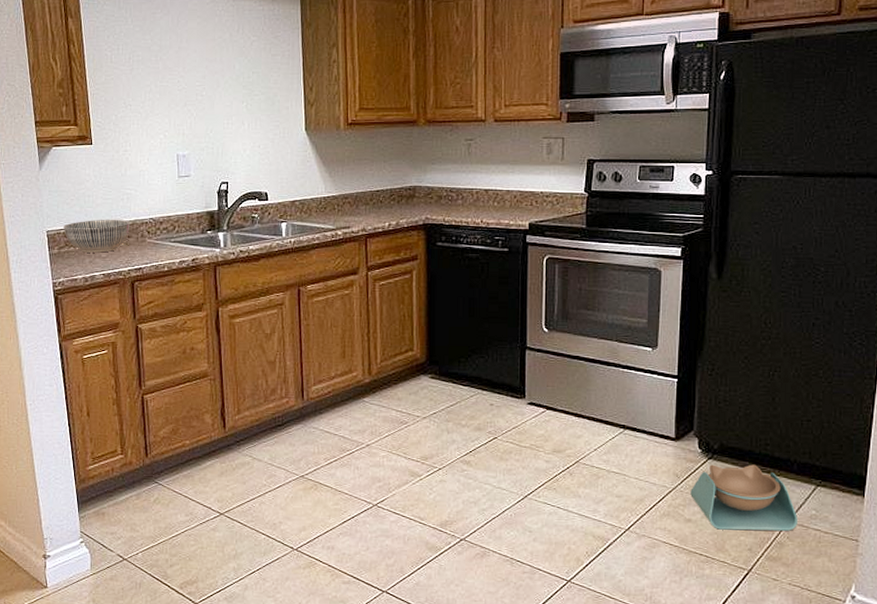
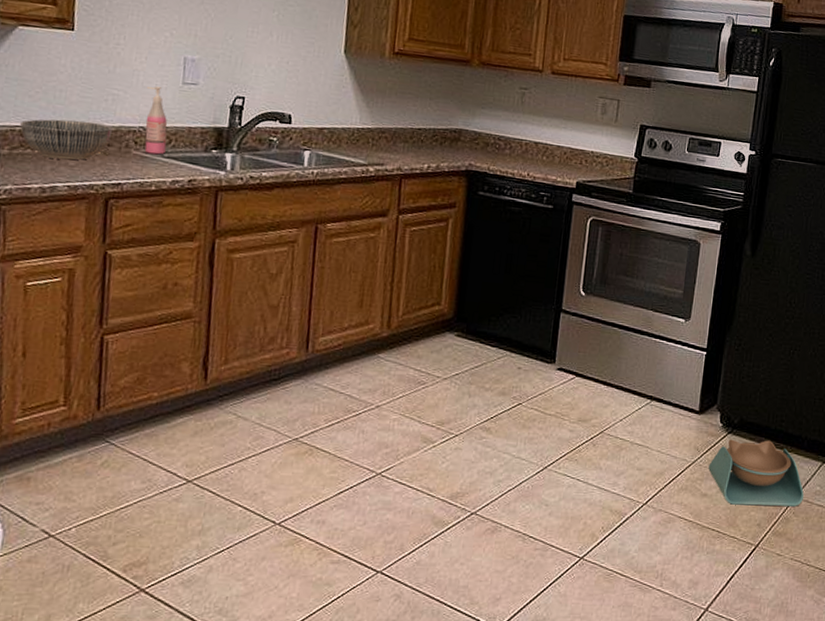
soap dispenser: none [152,183,172,240] -> present [144,86,168,155]

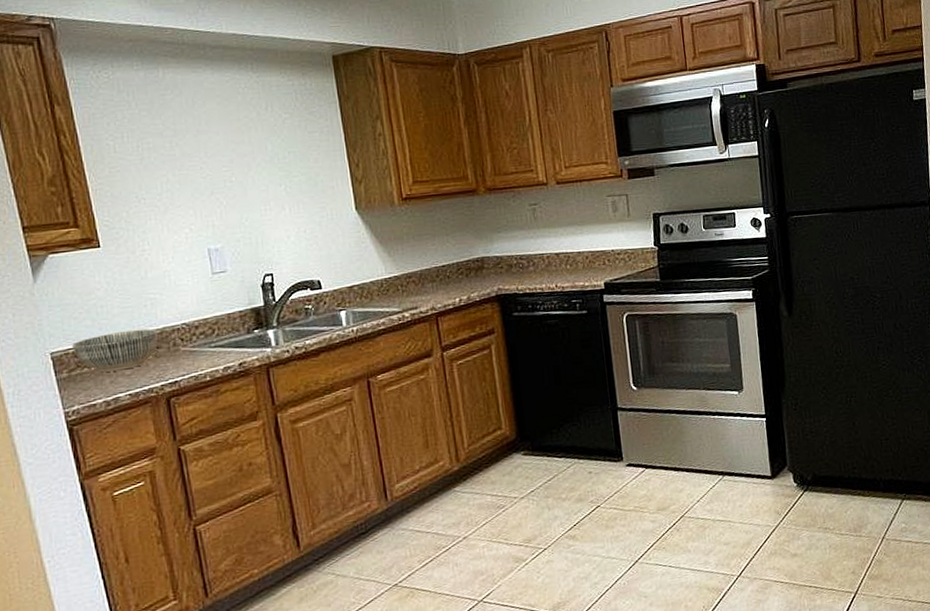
soap dispenser: present [144,86,168,155] -> none [180,282,212,347]
pet bowl: present [708,439,804,506] -> none [792,489,891,559]

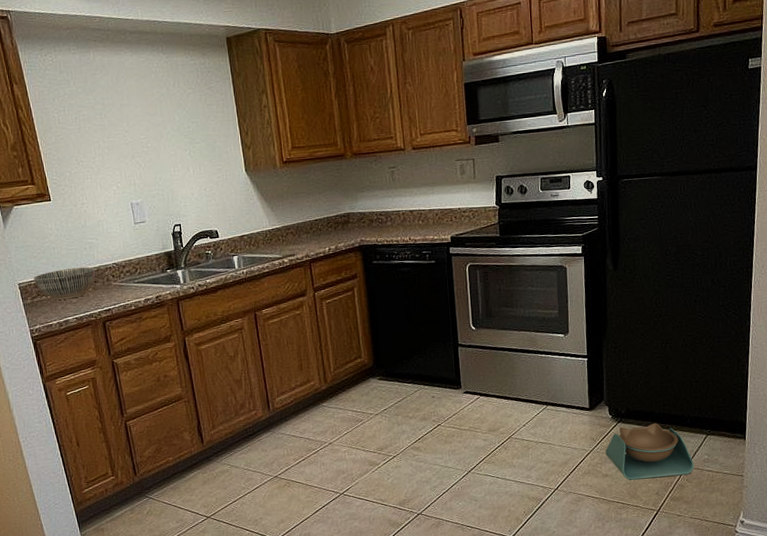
pet bowl: none [792,489,891,559] -> present [605,423,694,480]

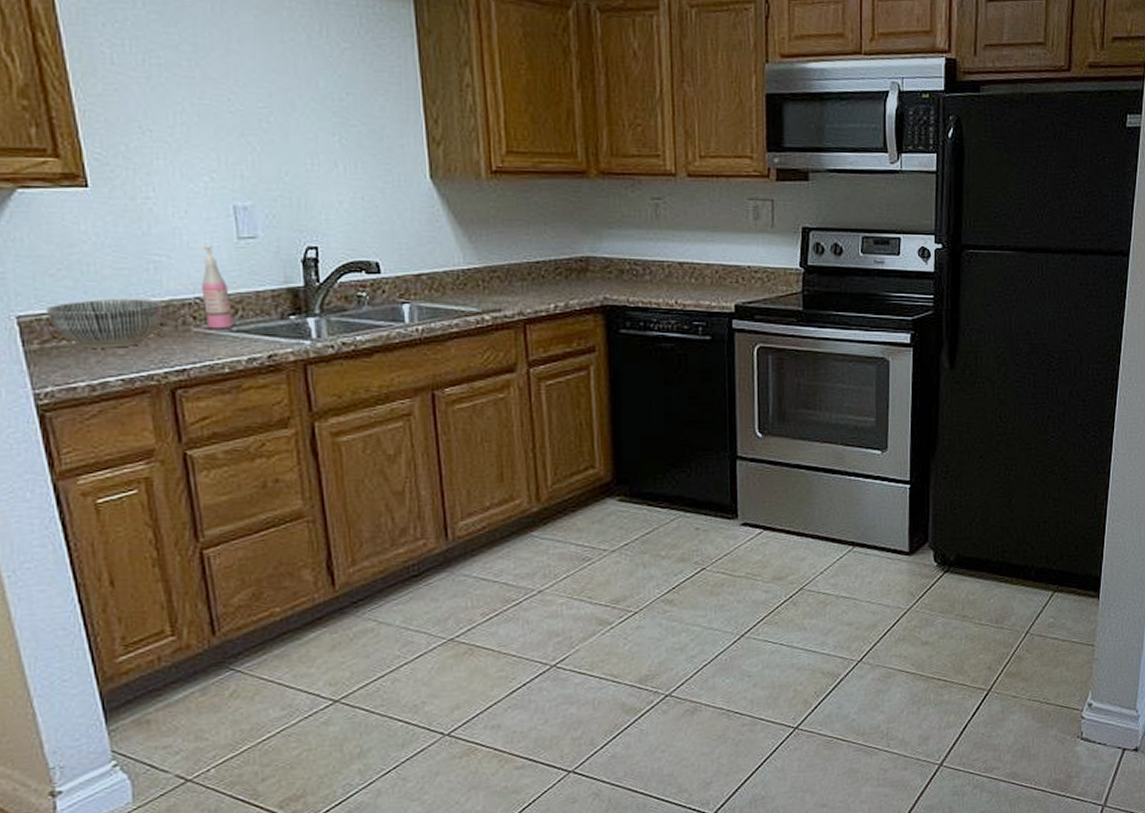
soap dispenser: none [111,230,135,283] -> present [195,246,233,329]
pet bowl: present [605,423,694,480] -> none [927,574,1036,650]

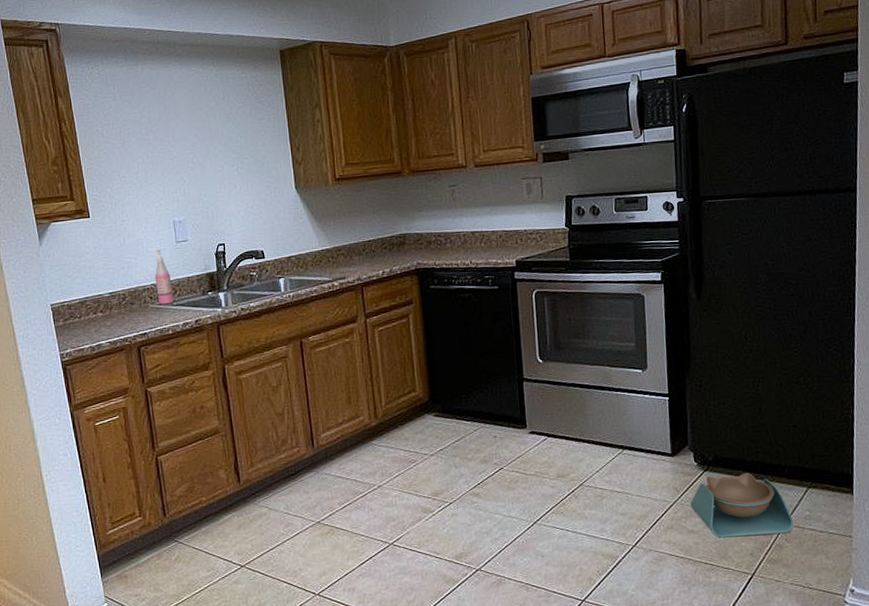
bowl: present [46,298,163,348] -> none [67,287,133,323]
pet bowl: none [927,574,1036,650] -> present [690,472,794,538]

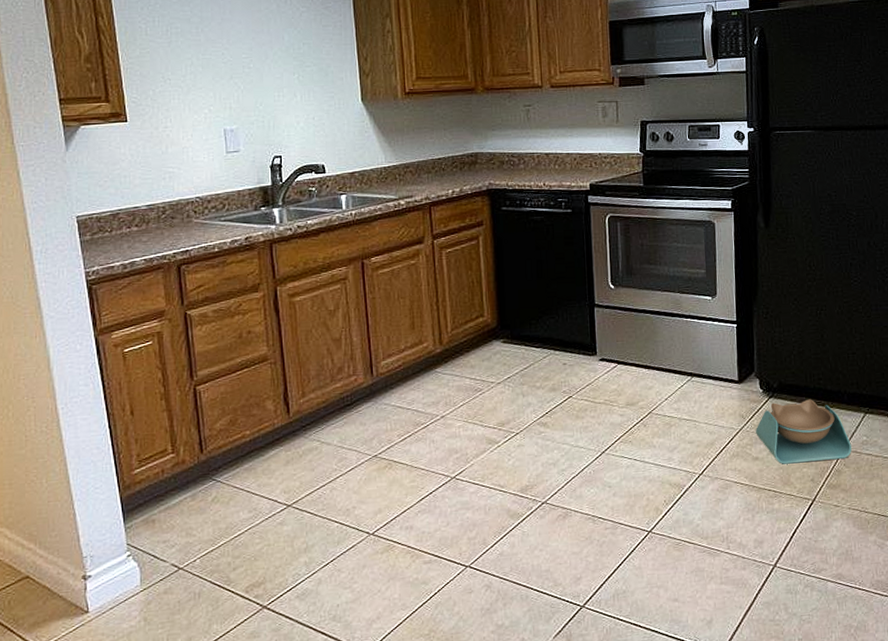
soap dispenser: present [151,249,174,305] -> none [197,159,221,220]

